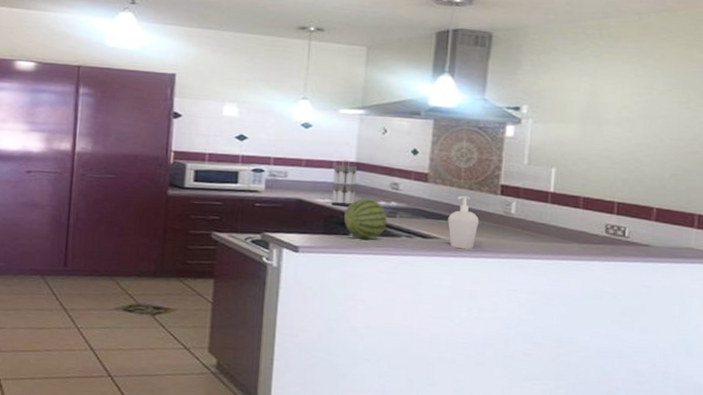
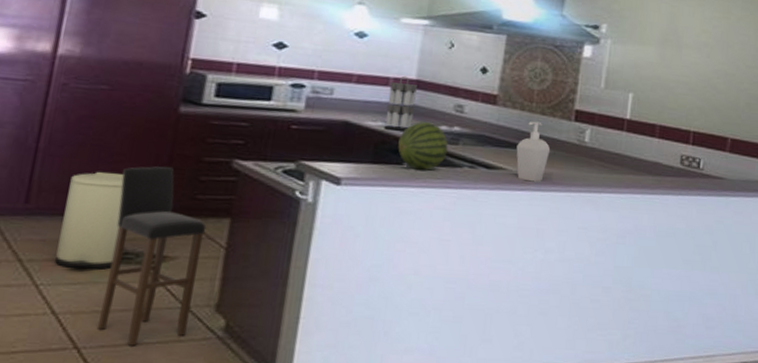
pedal bin: none [89,242,132,318] -> present [55,171,124,270]
bar stool: none [123,237,196,377] -> present [97,166,207,346]

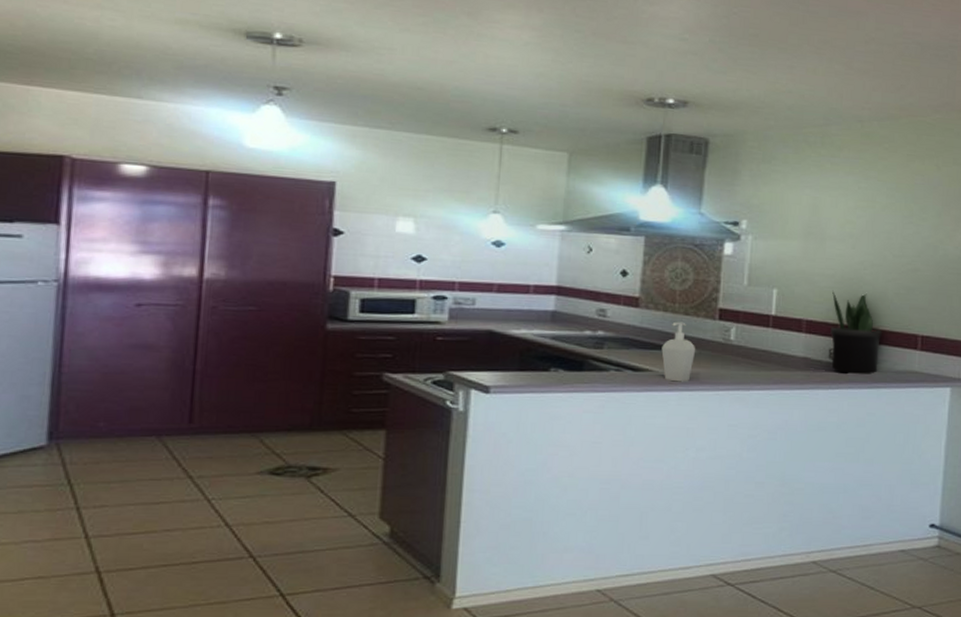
pedal bin: present [55,171,124,270] -> none [223,389,281,483]
bar stool: present [97,166,207,346] -> none [269,382,363,554]
spice rack: present [384,75,417,133] -> none [528,282,558,339]
fruit: present [398,122,448,171] -> none [543,328,593,376]
planter: none [682,97,733,183] -> present [830,290,882,375]

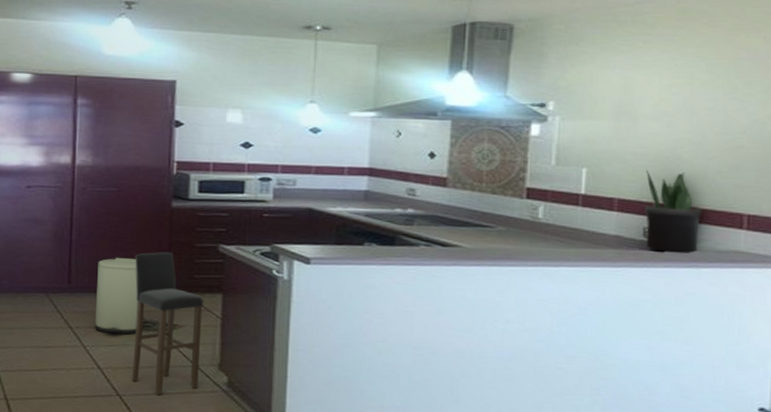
pedal bin: none [223,389,281,483] -> present [95,257,138,335]
bar stool: none [269,382,363,554] -> present [131,251,204,395]
soap bottle: present [661,321,696,382] -> none [469,200,504,258]

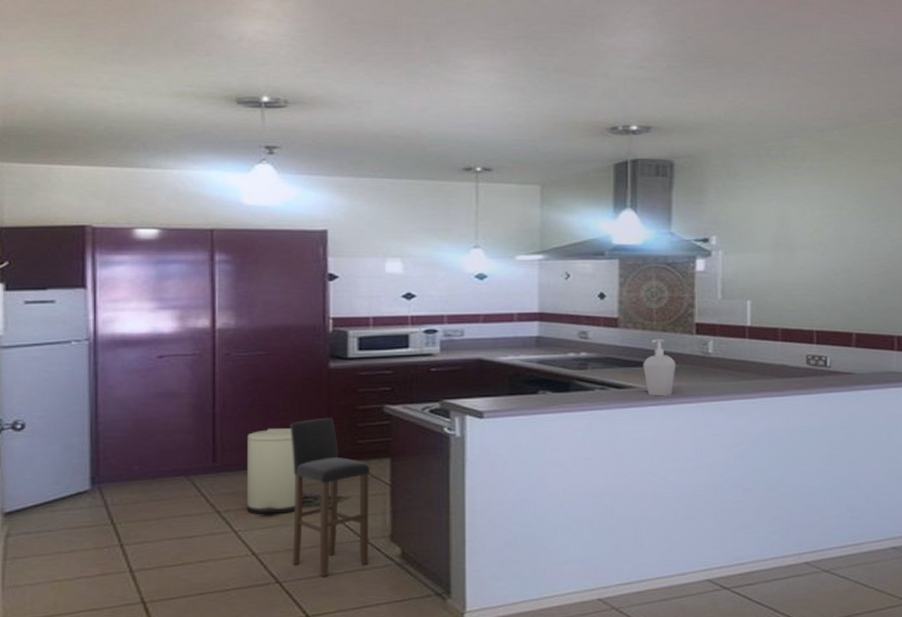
soap bottle: none [469,200,504,258] -> present [643,338,676,397]
planter: present [644,169,702,254] -> none [805,298,858,379]

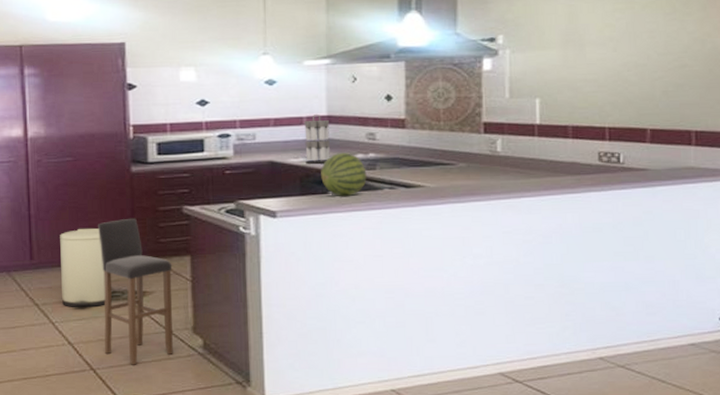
spice rack: none [515,310,541,364] -> present [304,113,330,165]
fruit: none [531,351,578,398] -> present [321,153,367,197]
soap bottle: present [643,338,676,397] -> none [431,138,465,195]

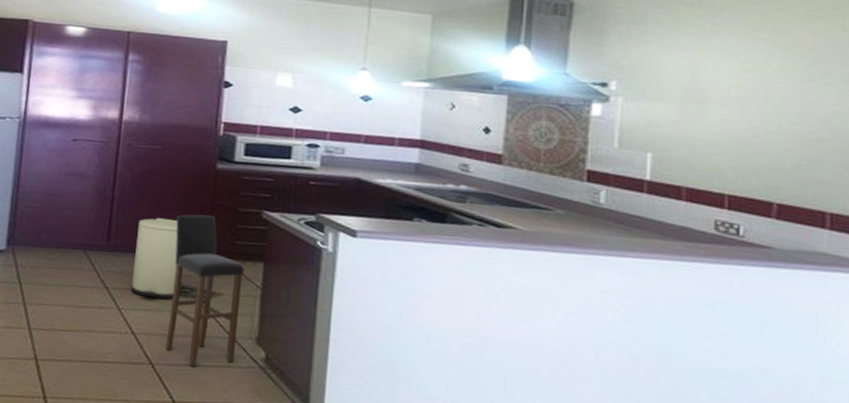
spice rack: present [304,113,330,165] -> none [393,136,422,190]
fruit: present [321,153,367,197] -> none [407,180,456,228]

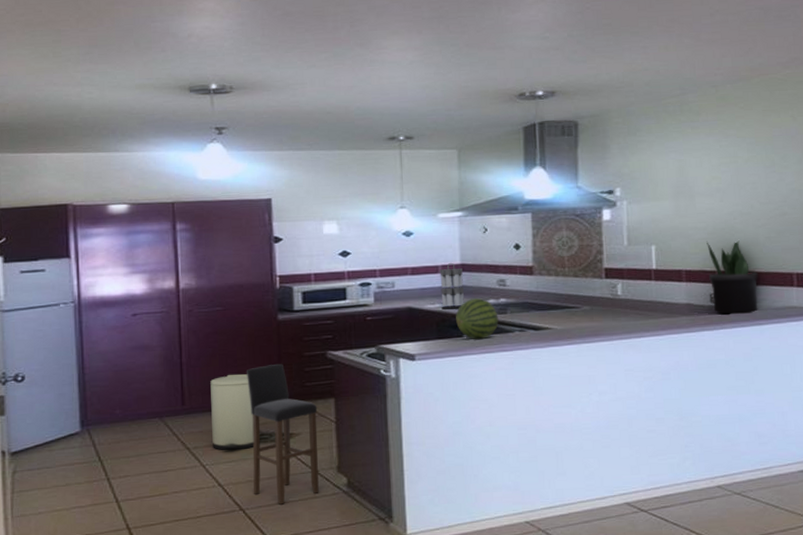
spice rack: none [393,136,422,190] -> present [440,262,464,311]
fruit: none [407,180,456,228] -> present [456,298,499,340]
planter: none [716,157,779,252] -> present [706,240,758,315]

